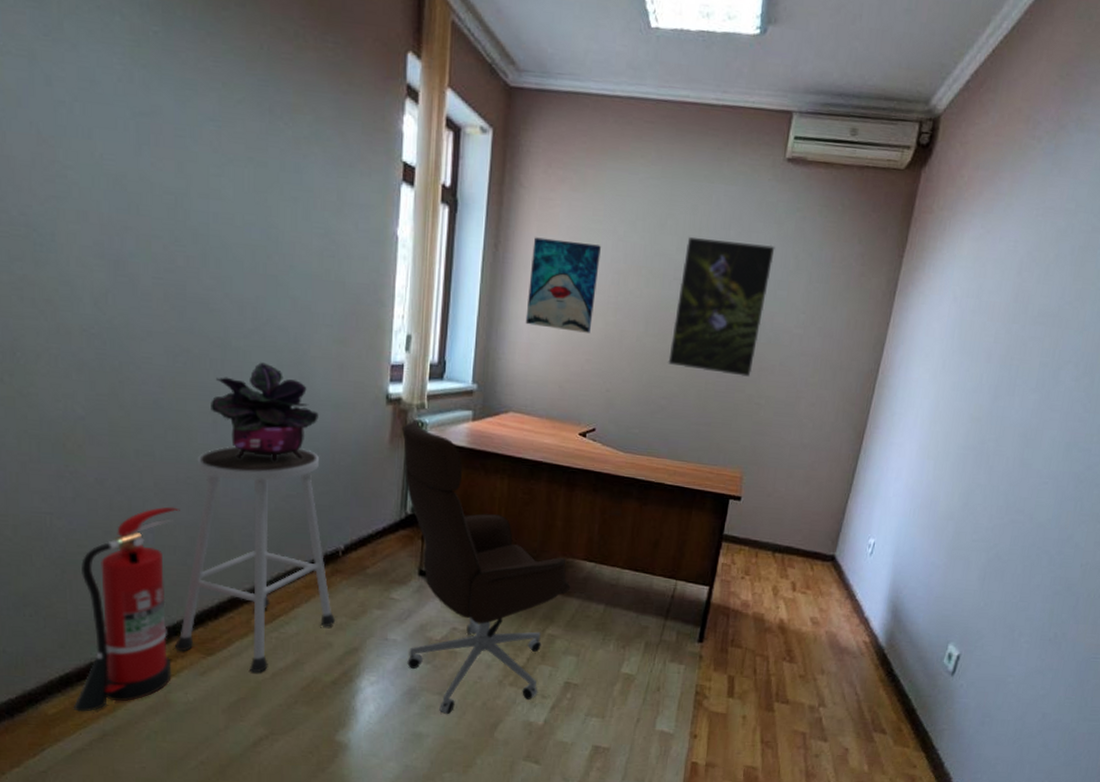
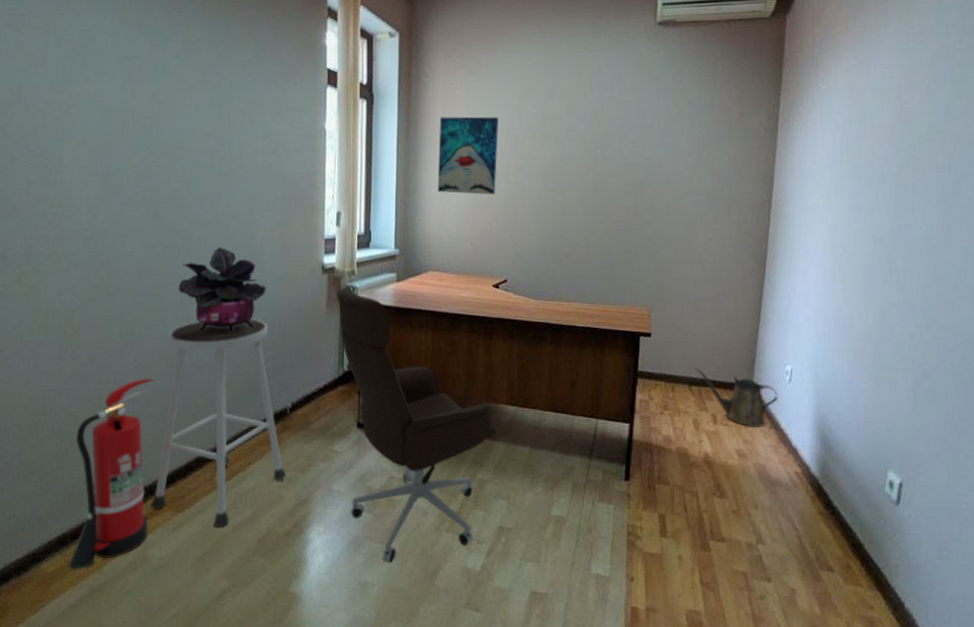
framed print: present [667,236,775,378] -> none [567,98,656,221]
watering can: none [780,535,859,597] -> present [695,368,778,427]

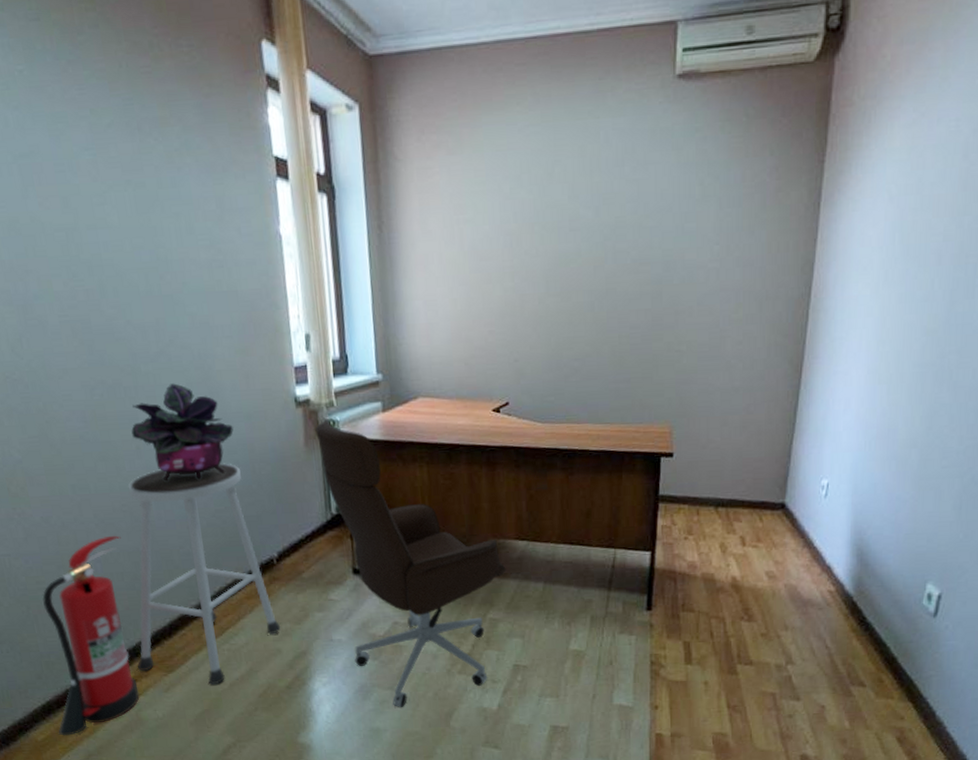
wall art: present [437,116,498,195] -> none [417,208,490,305]
watering can: present [695,368,778,427] -> none [722,488,813,547]

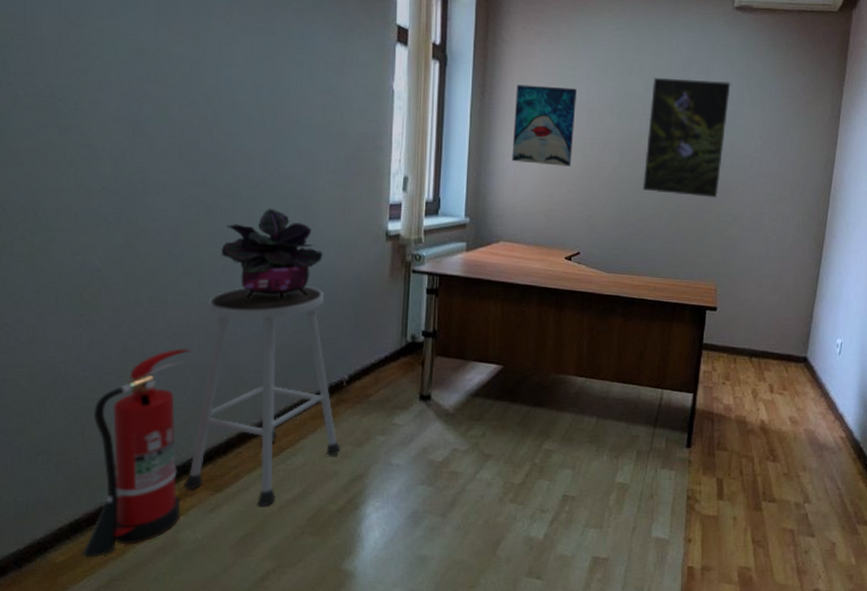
office chair: present [315,420,506,707] -> none [401,254,564,535]
wall art: none [417,208,490,305] -> present [512,84,577,166]
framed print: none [574,174,677,325] -> present [641,77,731,199]

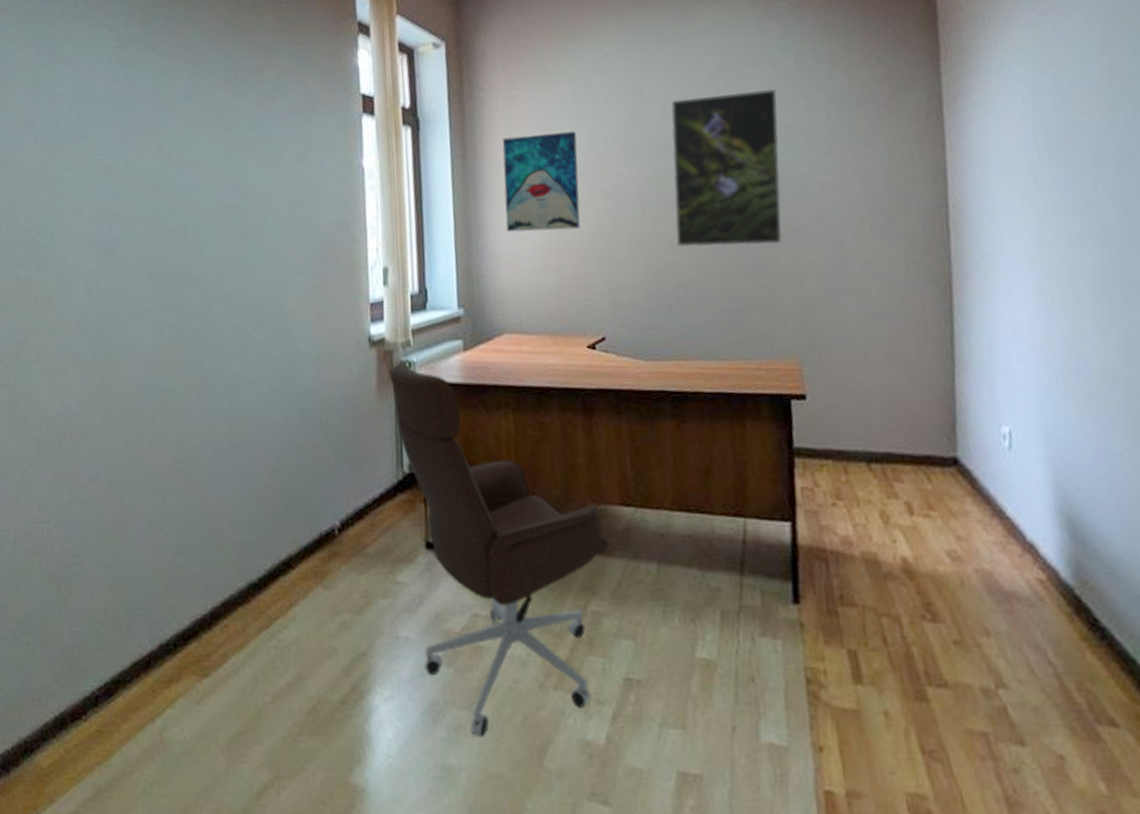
fire extinguisher: present [83,348,191,558] -> none [68,498,170,762]
stool: present [183,286,341,506] -> none [168,412,339,696]
potted plant: present [221,208,323,299] -> none [195,324,301,433]
office chair: none [401,254,564,535] -> present [389,361,610,736]

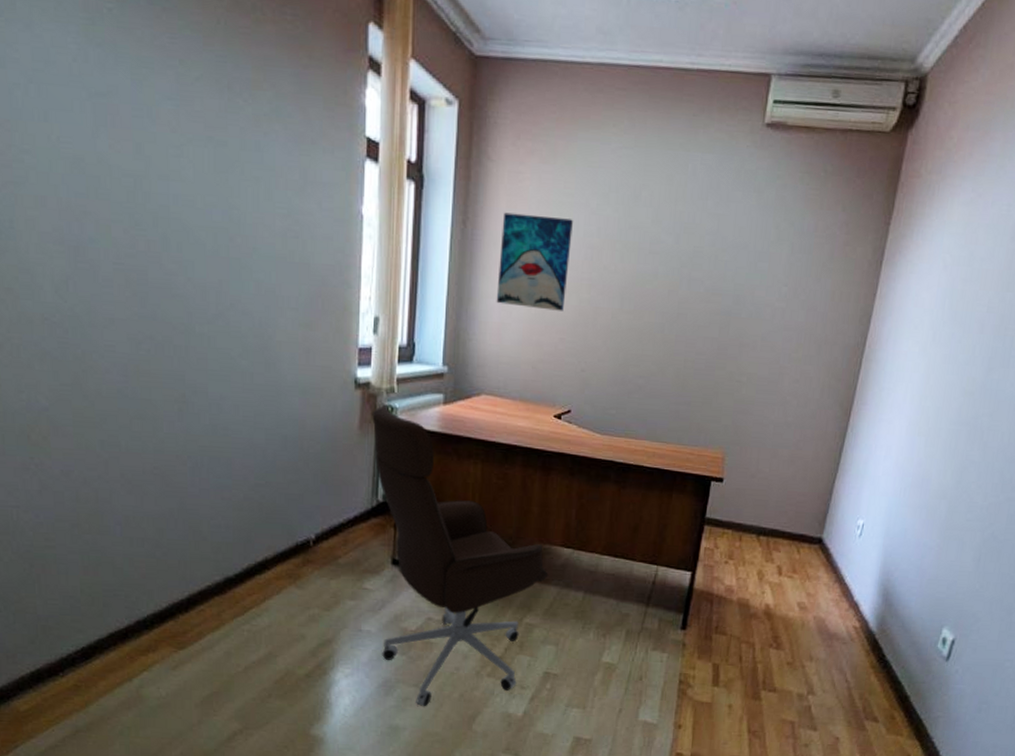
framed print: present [671,88,783,247] -> none [644,207,755,354]

